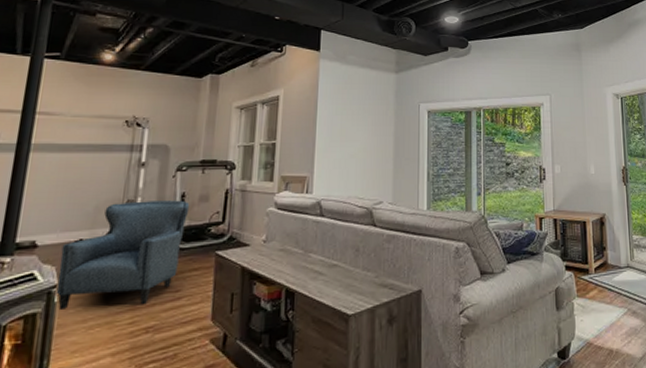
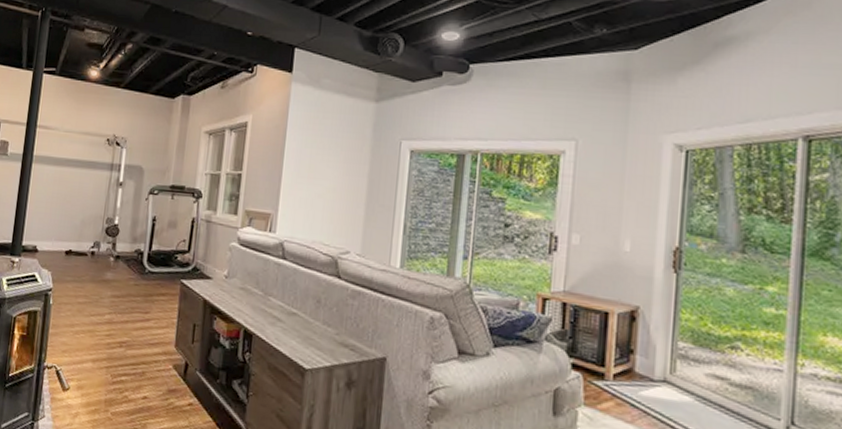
armchair: present [56,200,190,311] -> none [51,219,160,319]

